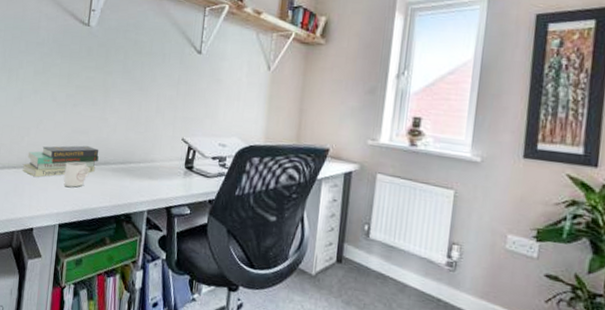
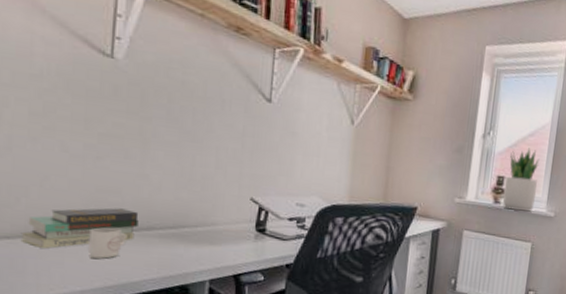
planter: none [420,87,462,156] -> present [503,148,540,212]

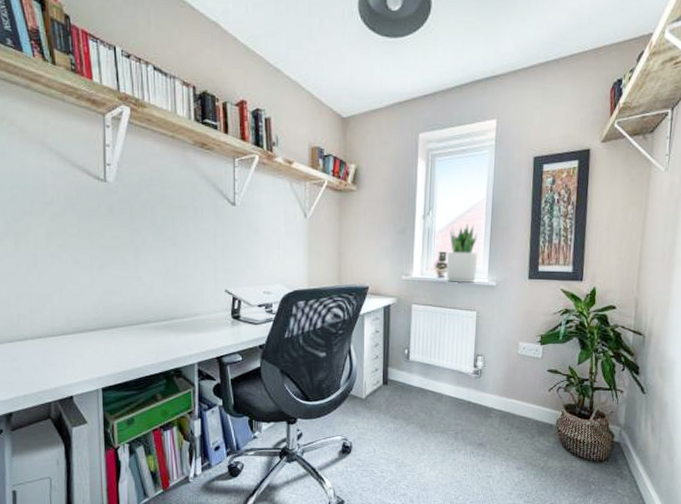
books: present [20,207,139,250] -> none [49,307,137,345]
mug: present [87,227,126,259] -> none [99,323,129,350]

